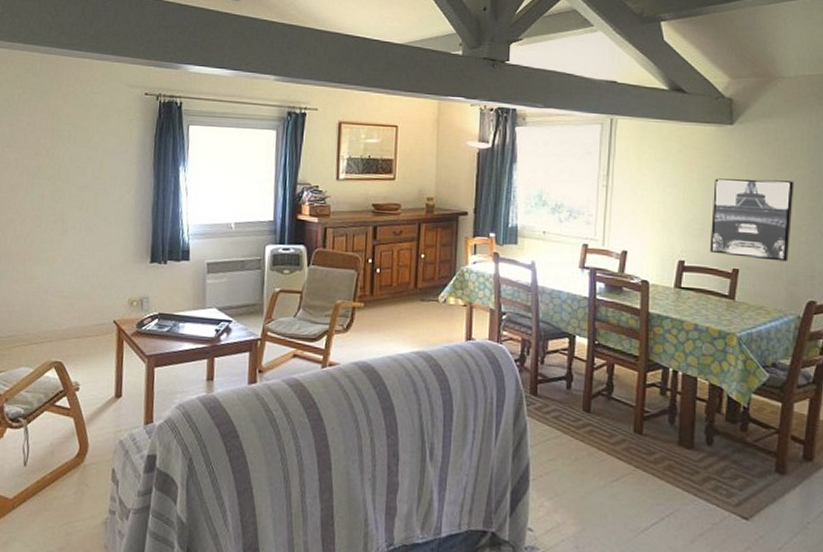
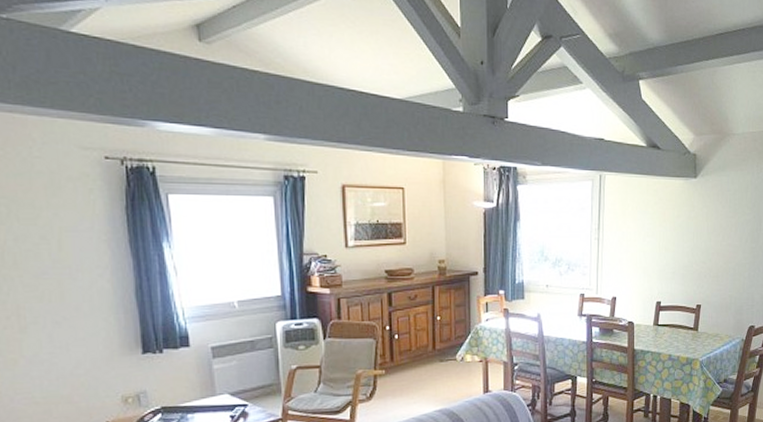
wall art: present [709,178,795,262] -> none [679,226,741,295]

